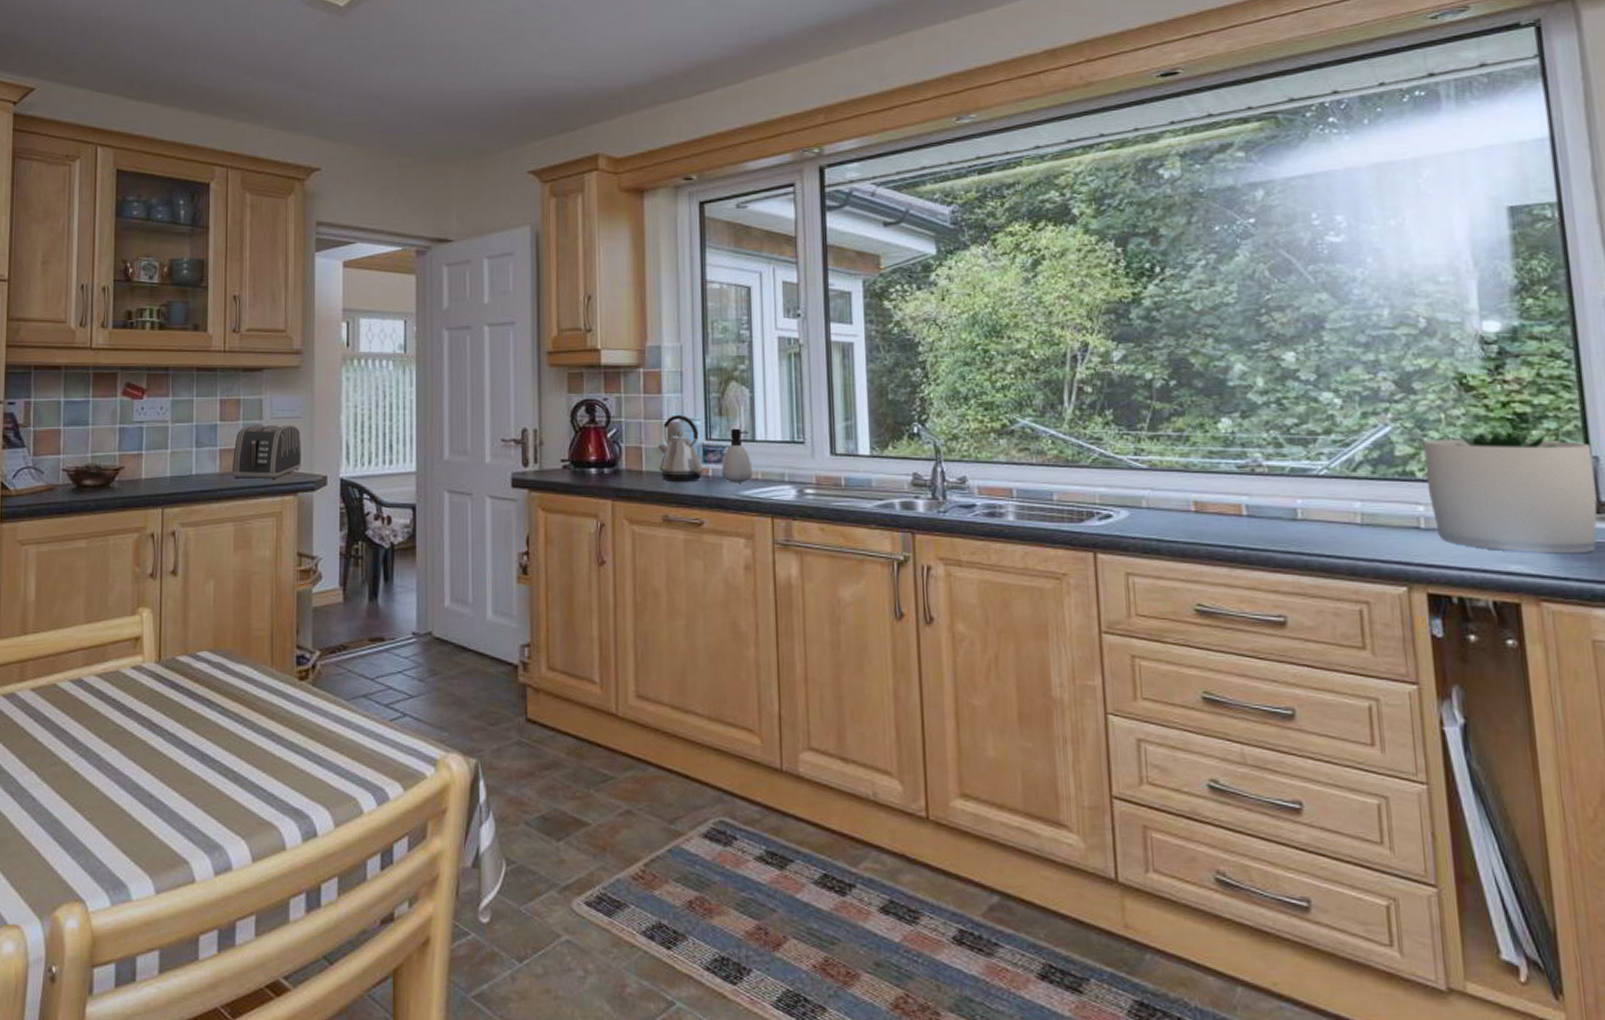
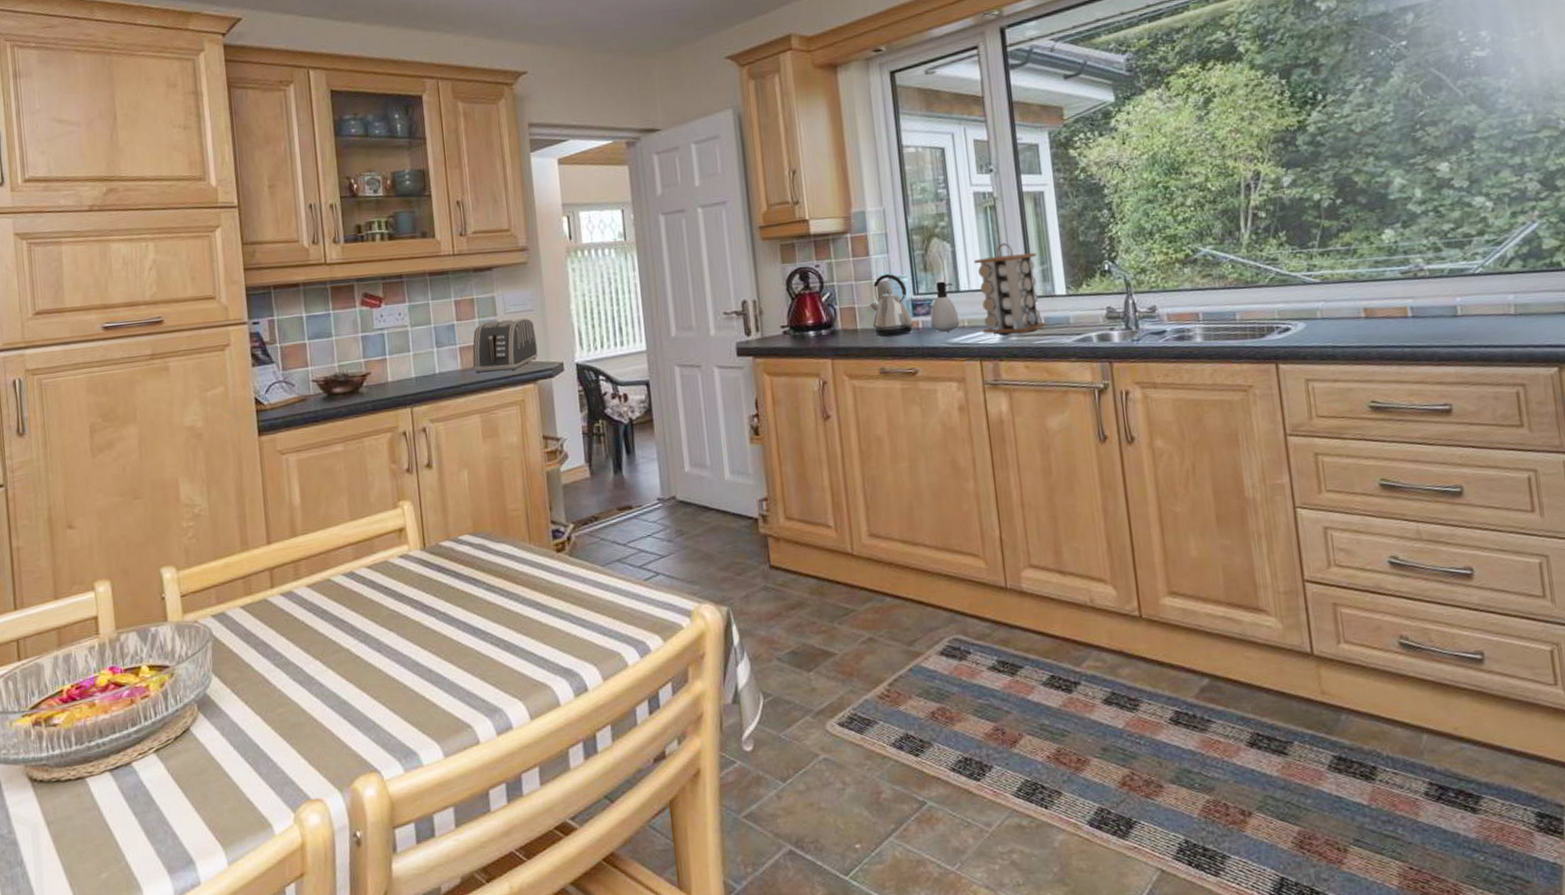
spice rack: none [772,393,846,493] -> present [973,242,1046,335]

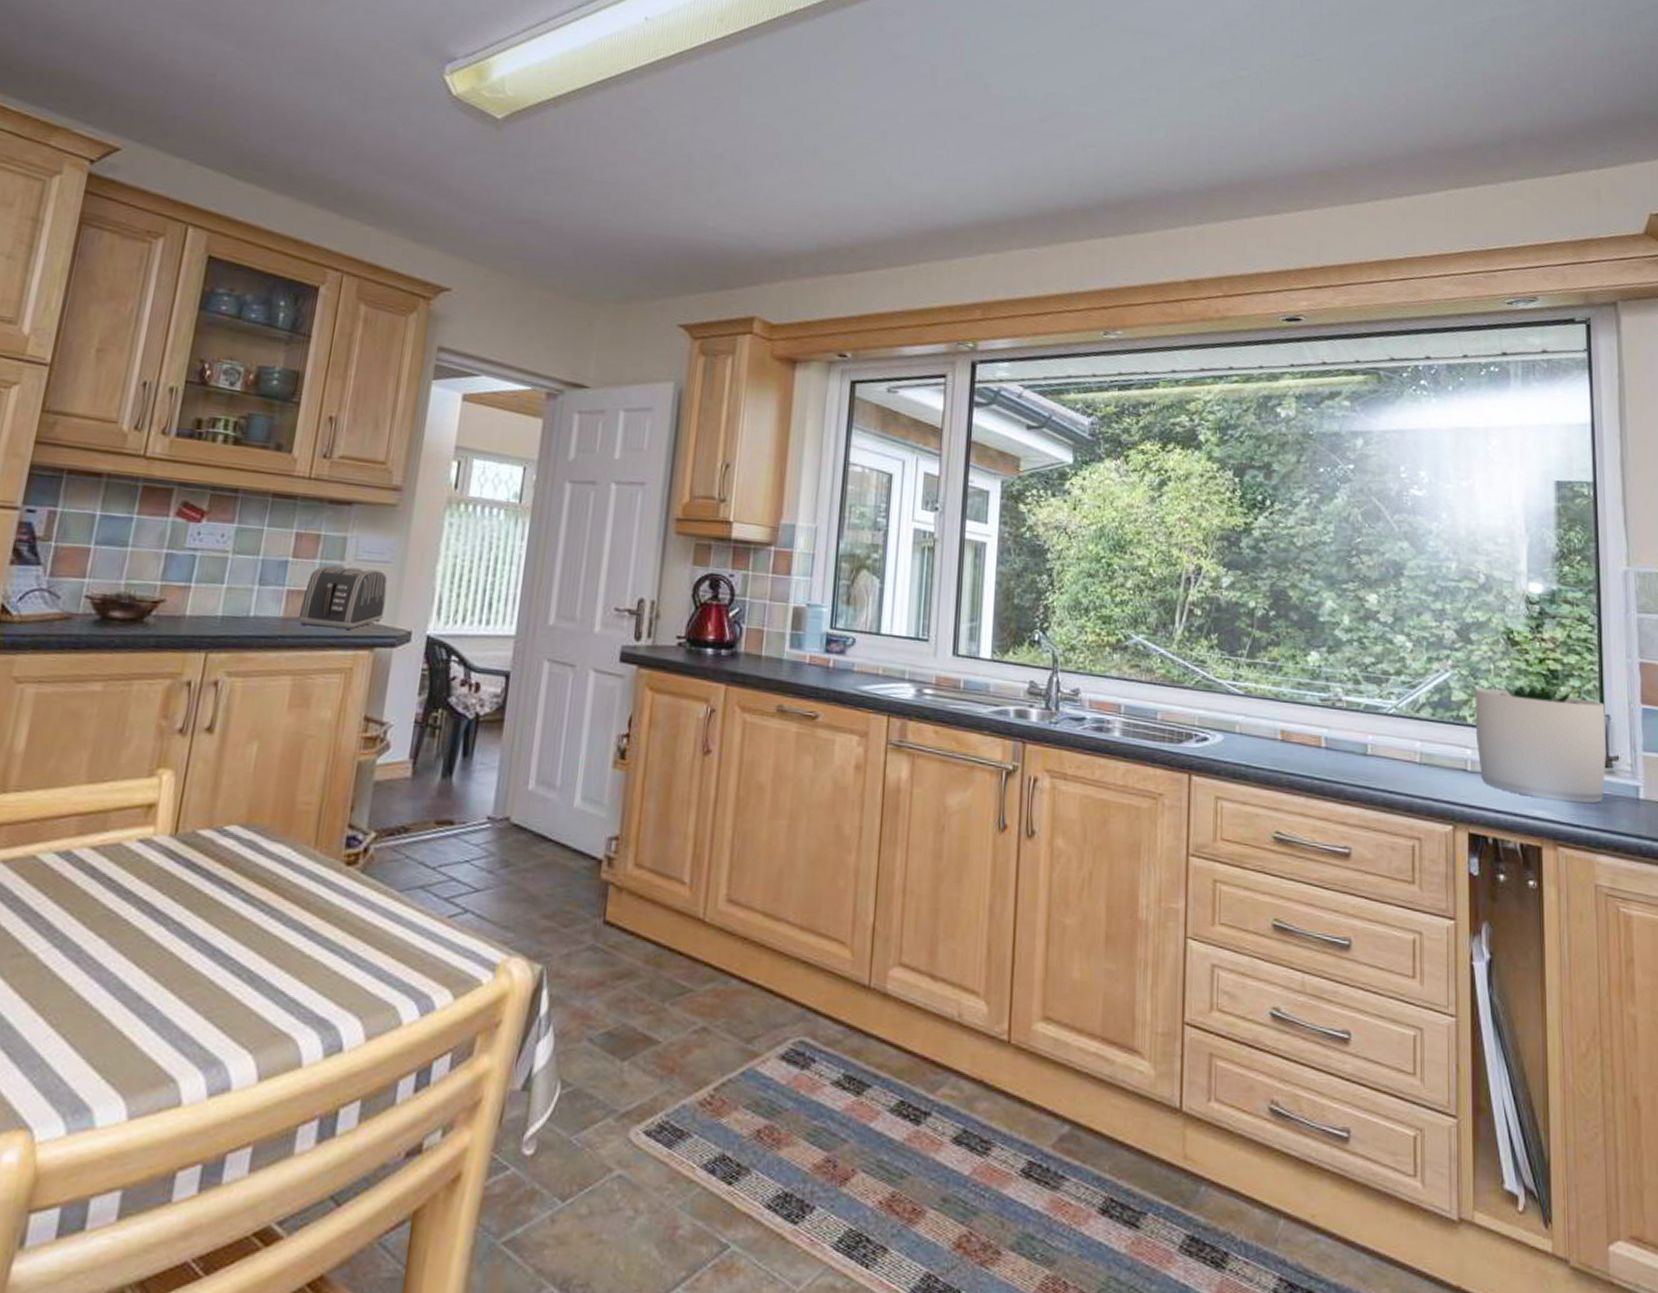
kettle: present [870,273,914,338] -> none [780,599,825,673]
soap dispenser: present [930,281,960,332] -> none [843,619,874,677]
spice rack: present [973,242,1046,335] -> none [896,589,968,694]

